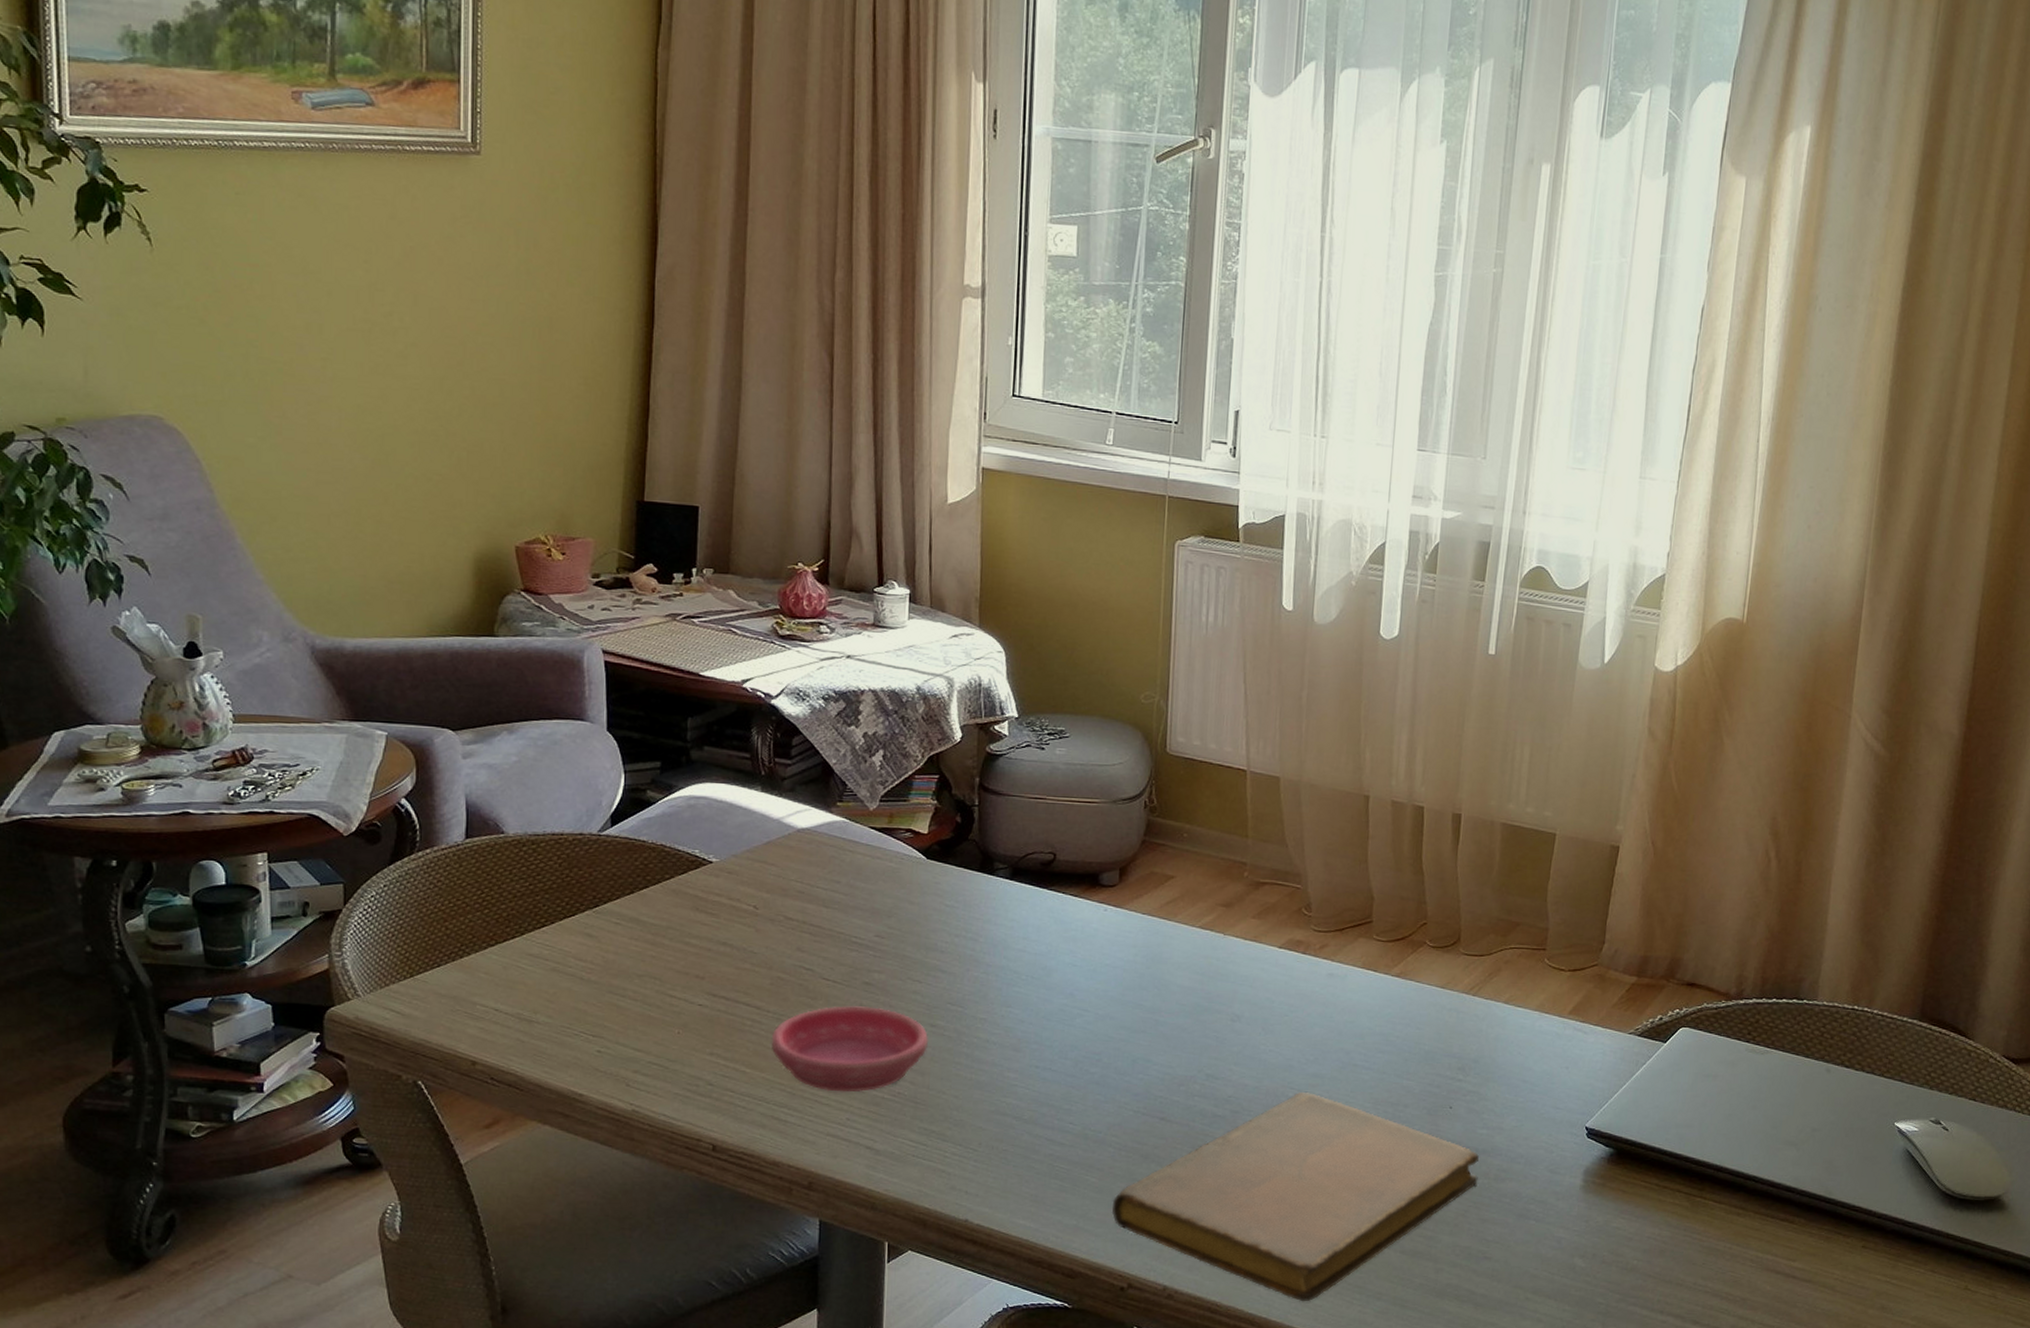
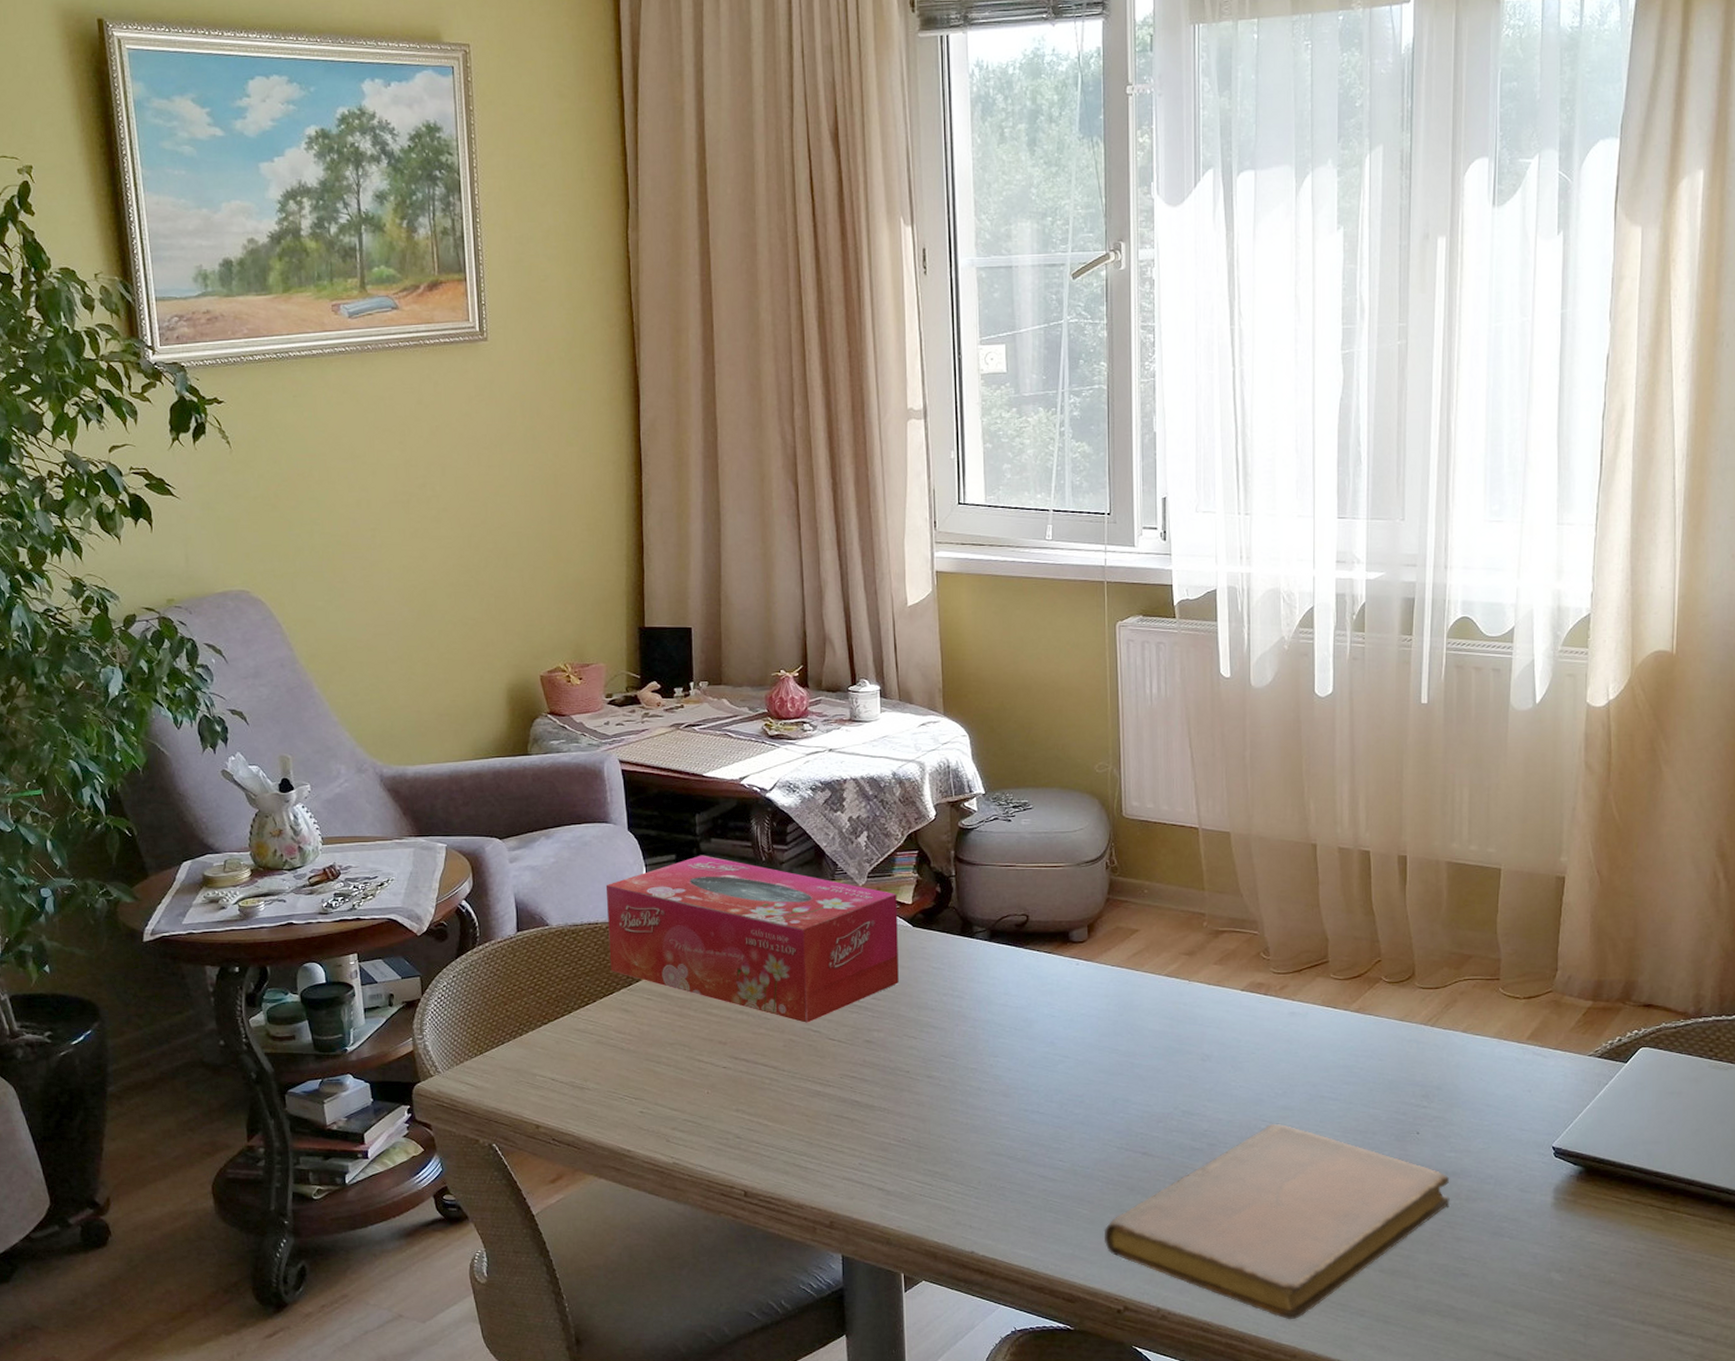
tissue box: none [574,764,912,960] -> present [605,855,899,1023]
saucer: present [772,1006,929,1092] -> none [789,1062,927,1140]

